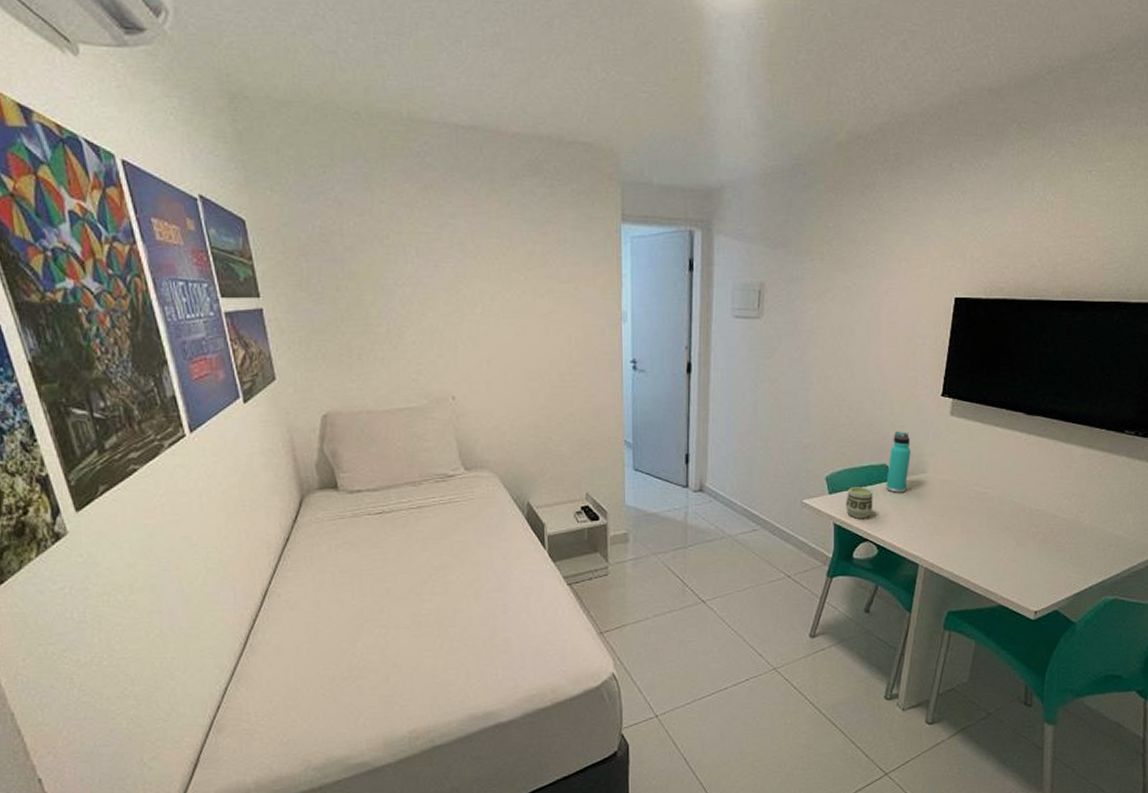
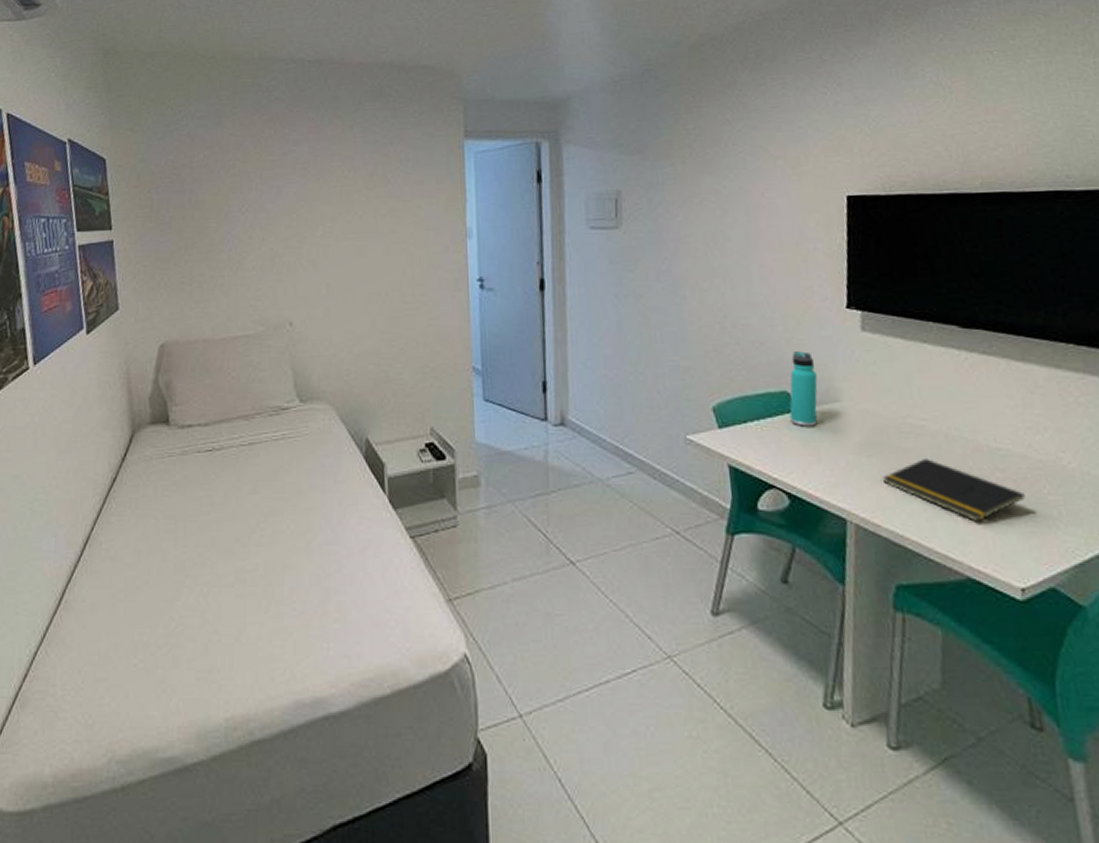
cup: present [844,487,873,519] -> none [740,419,777,459]
notepad: none [950,518,1049,564] -> present [883,459,1025,522]

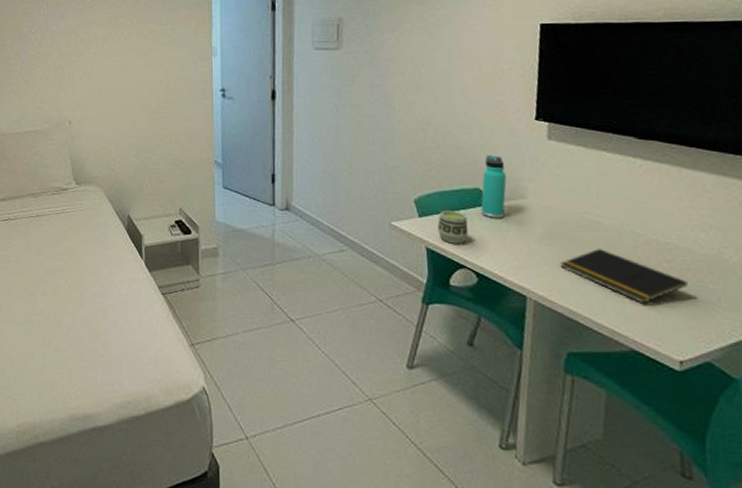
cup: none [740,419,777,459] -> present [436,211,469,244]

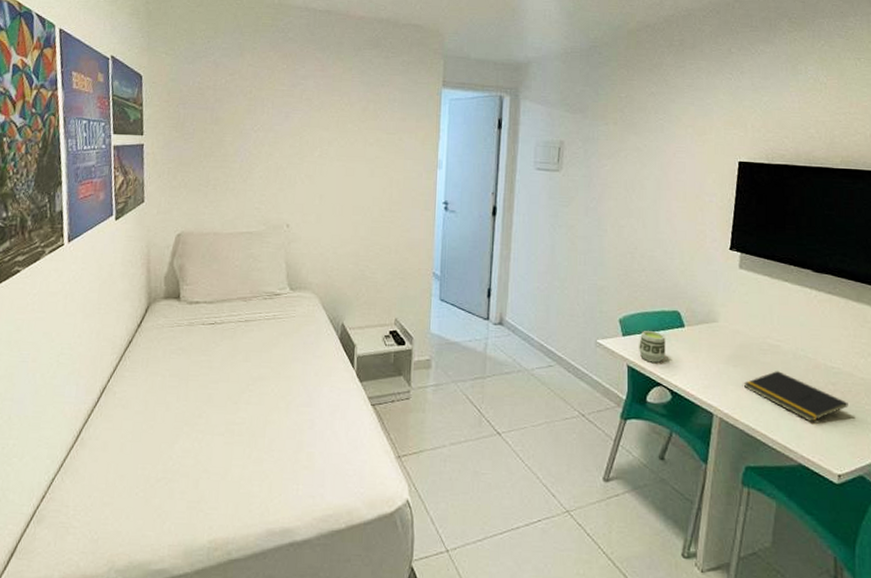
thermos bottle: present [481,155,507,218] -> none [678,280,702,340]

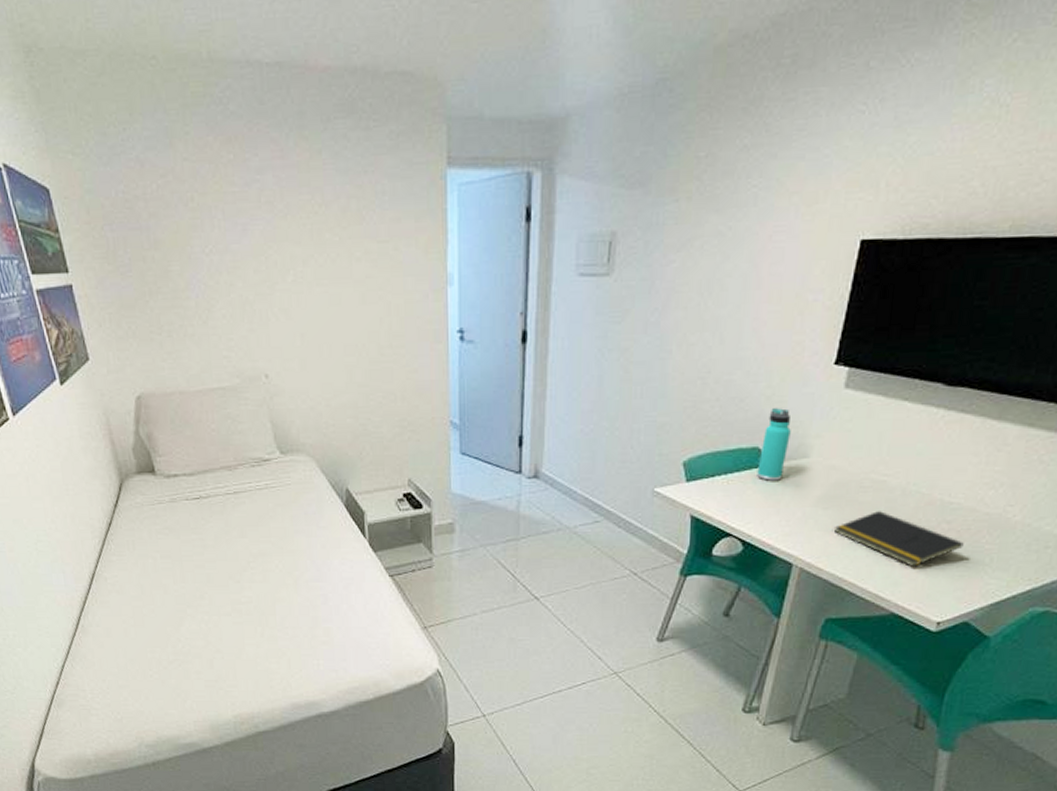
cup: present [638,331,666,363] -> none [705,474,740,510]
thermos bottle: none [678,280,702,340] -> present [757,408,791,481]

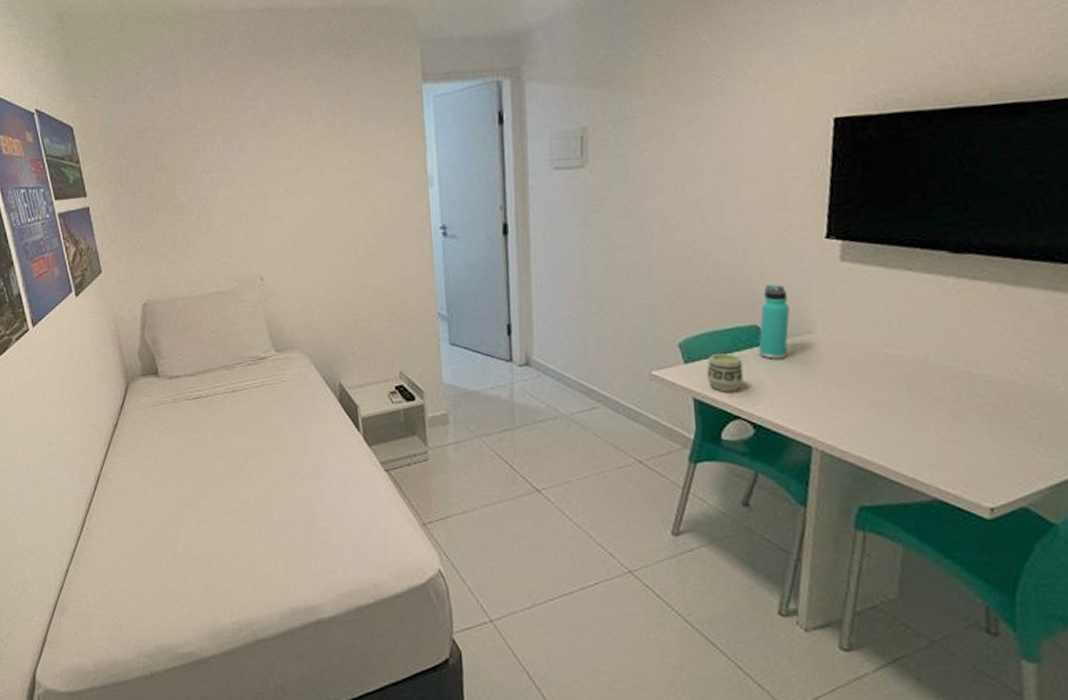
cup: none [705,474,740,510] -> present [705,353,744,392]
notepad: present [835,511,964,567] -> none [853,387,1004,446]

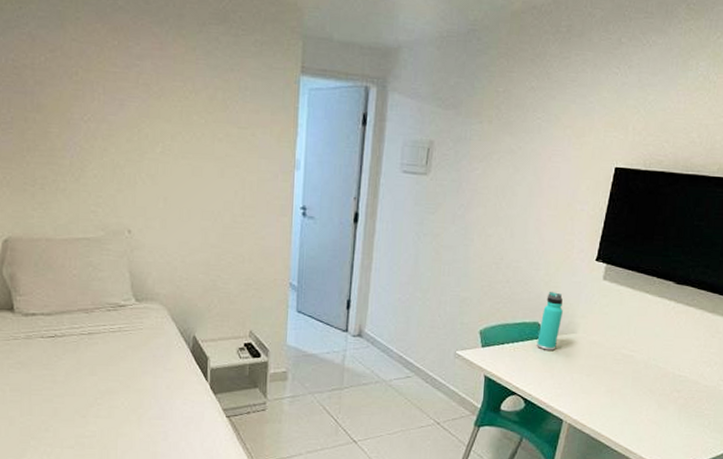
cup: present [705,353,744,392] -> none [496,342,524,373]

